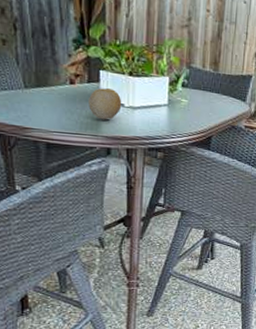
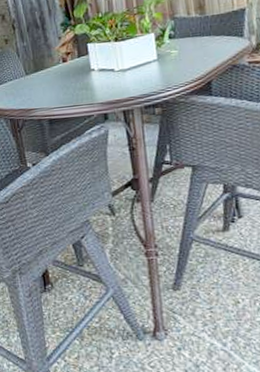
fruit: present [89,88,122,120] -> none [81,58,112,88]

